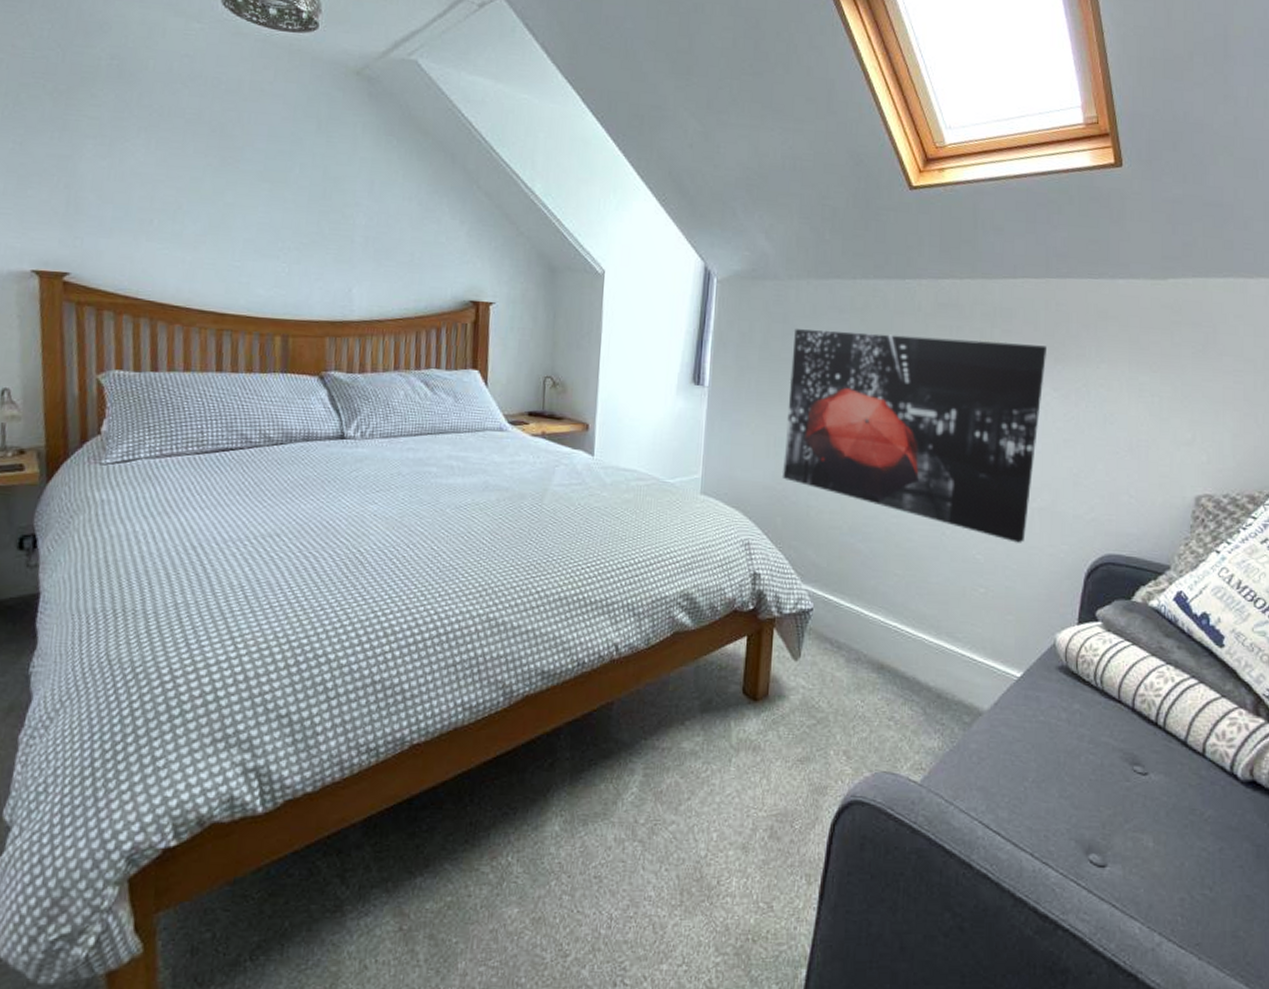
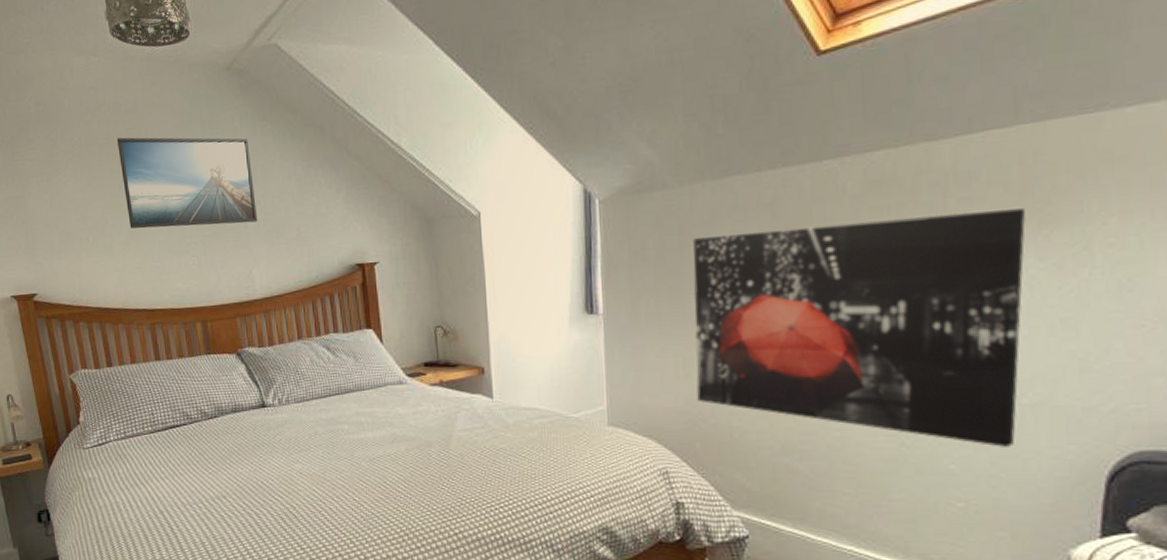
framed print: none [209,117,370,239] -> present [116,137,258,229]

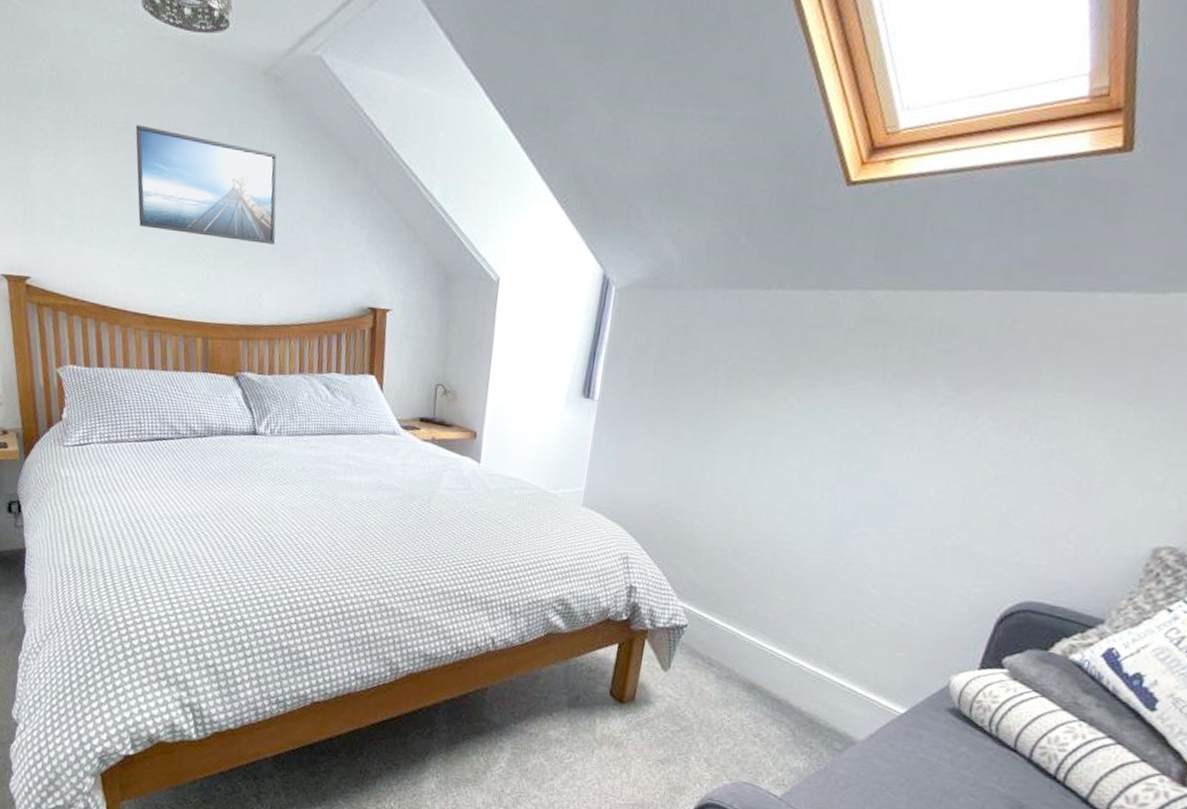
wall art: present [693,208,1025,447] -> none [668,343,992,581]

